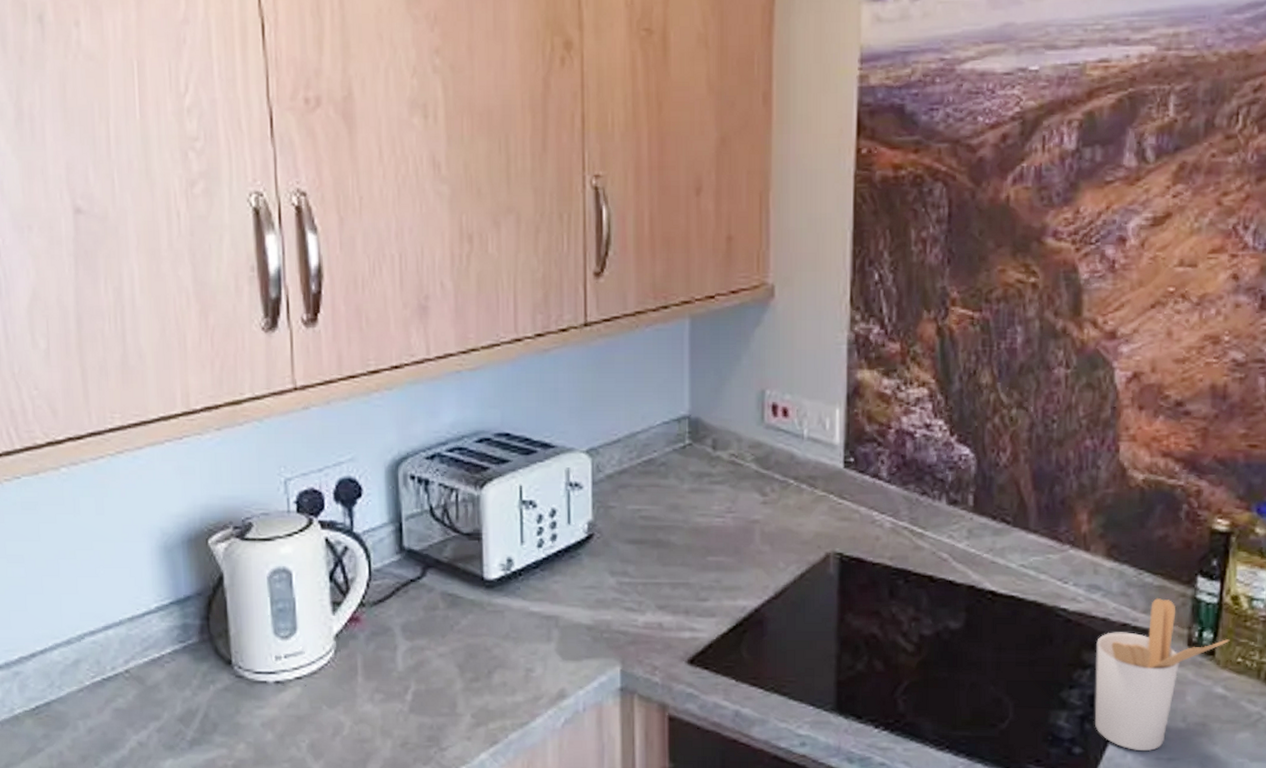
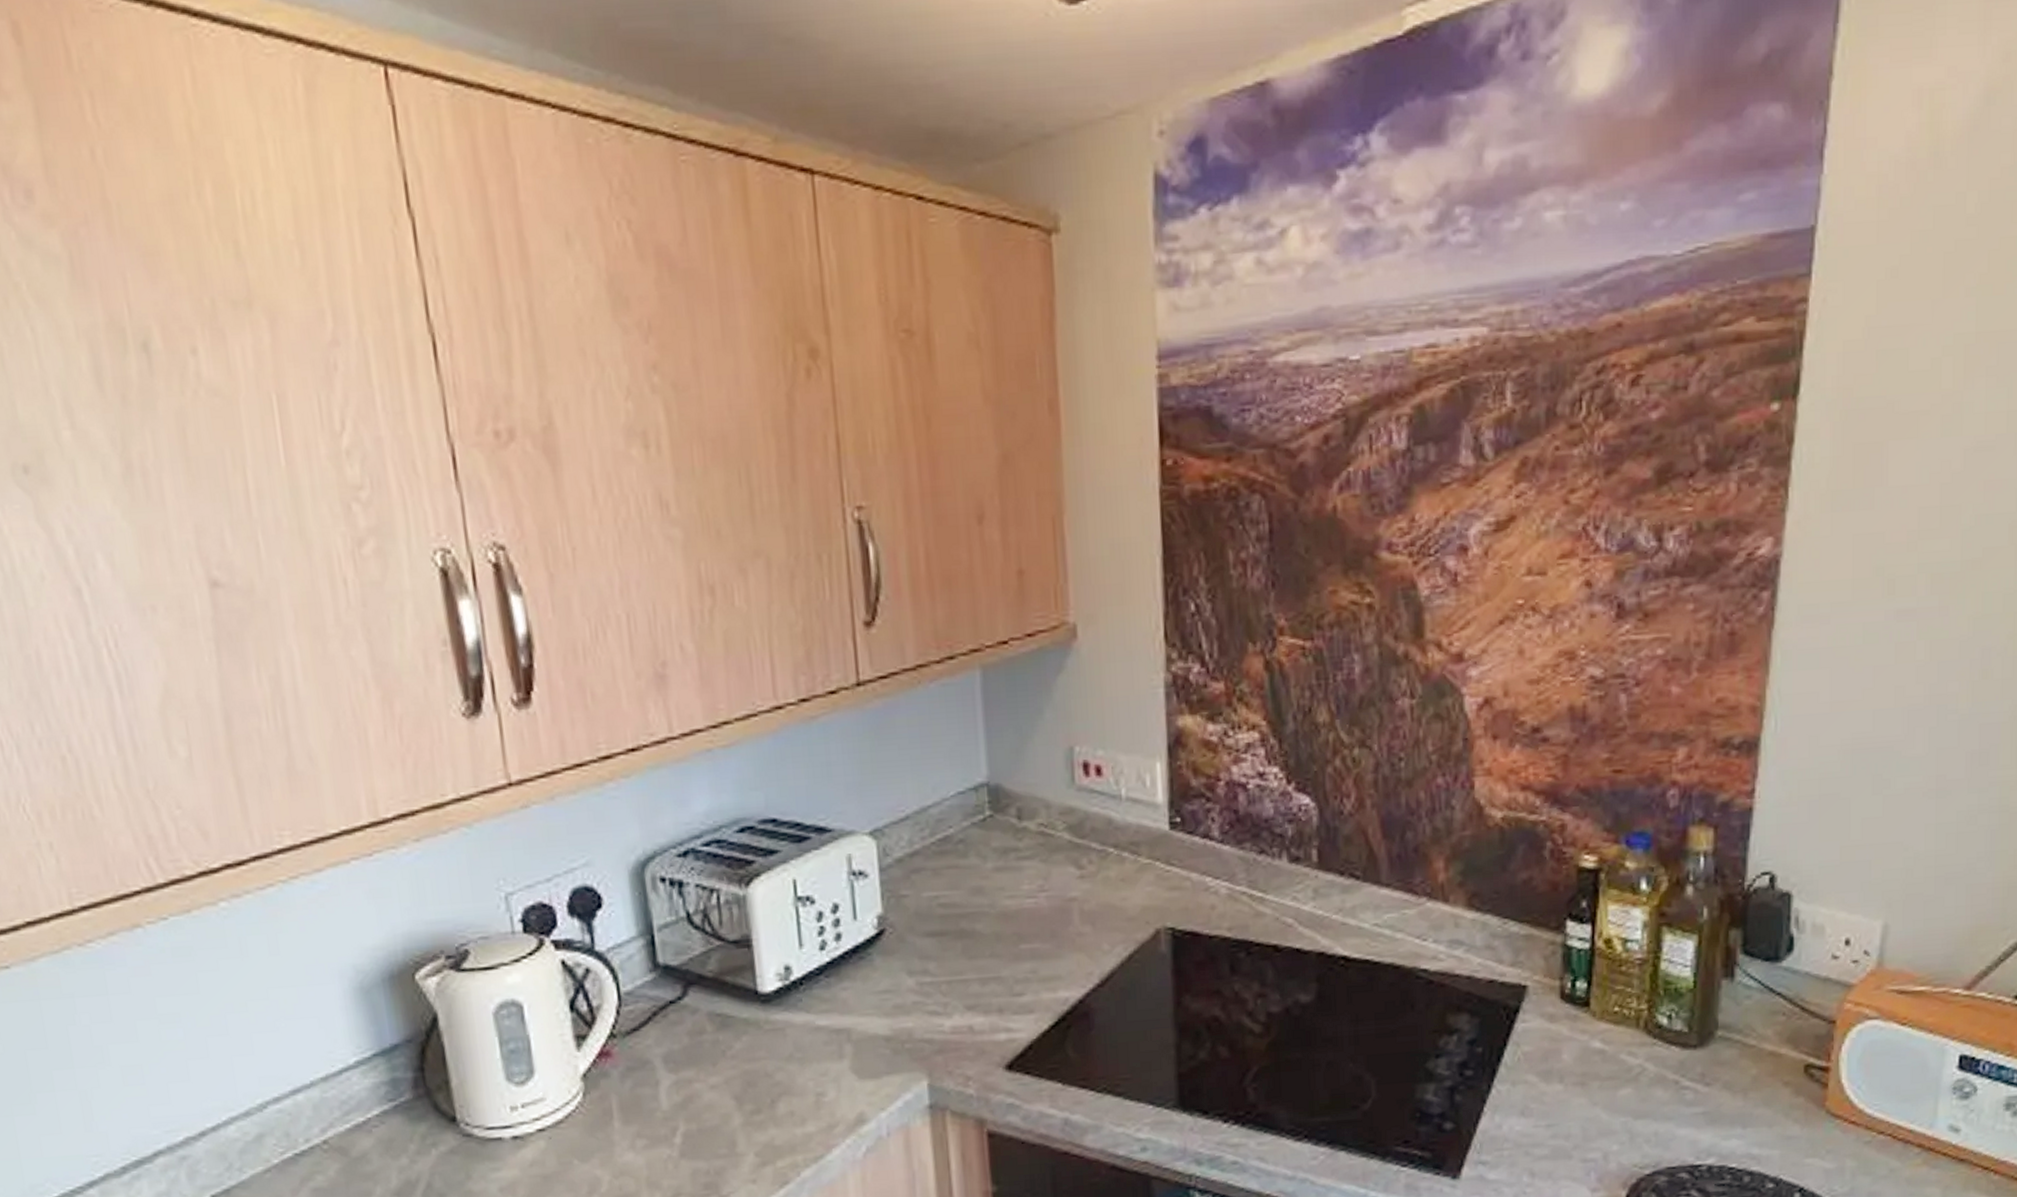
utensil holder: present [1094,597,1230,752] -> none [1462,947,1605,1120]

